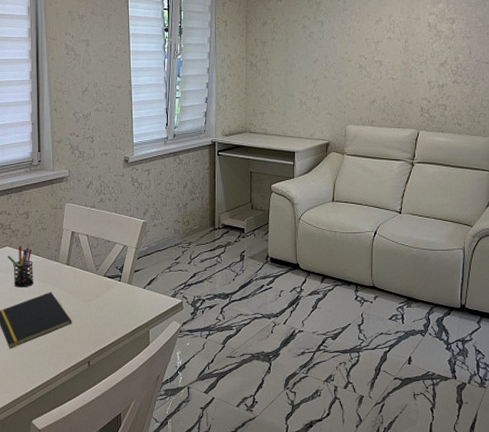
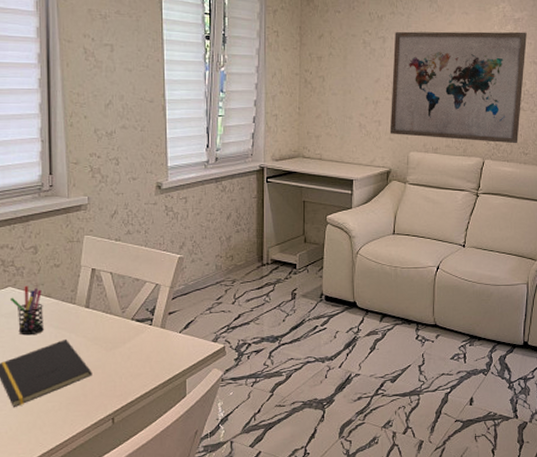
wall art: none [328,9,459,115] -> present [389,31,527,144]

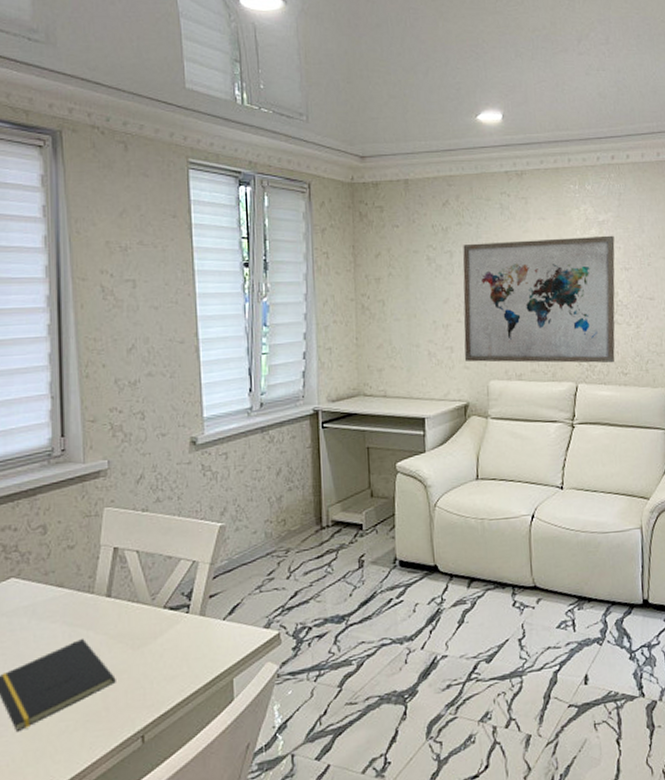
pen holder: present [11,285,44,336] -> none [14,574,55,638]

